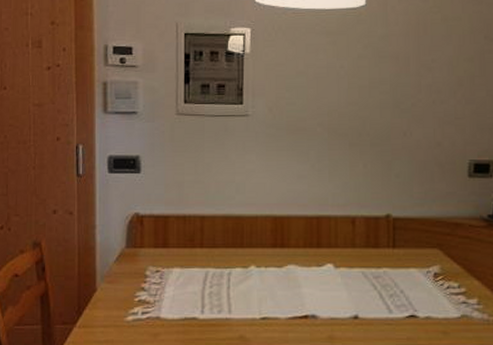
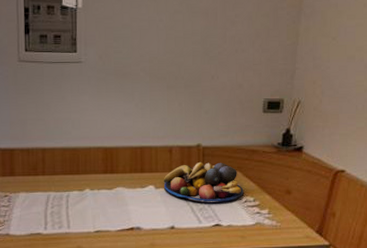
fruit bowl: none [344,236,446,287] -> present [163,161,244,202]

